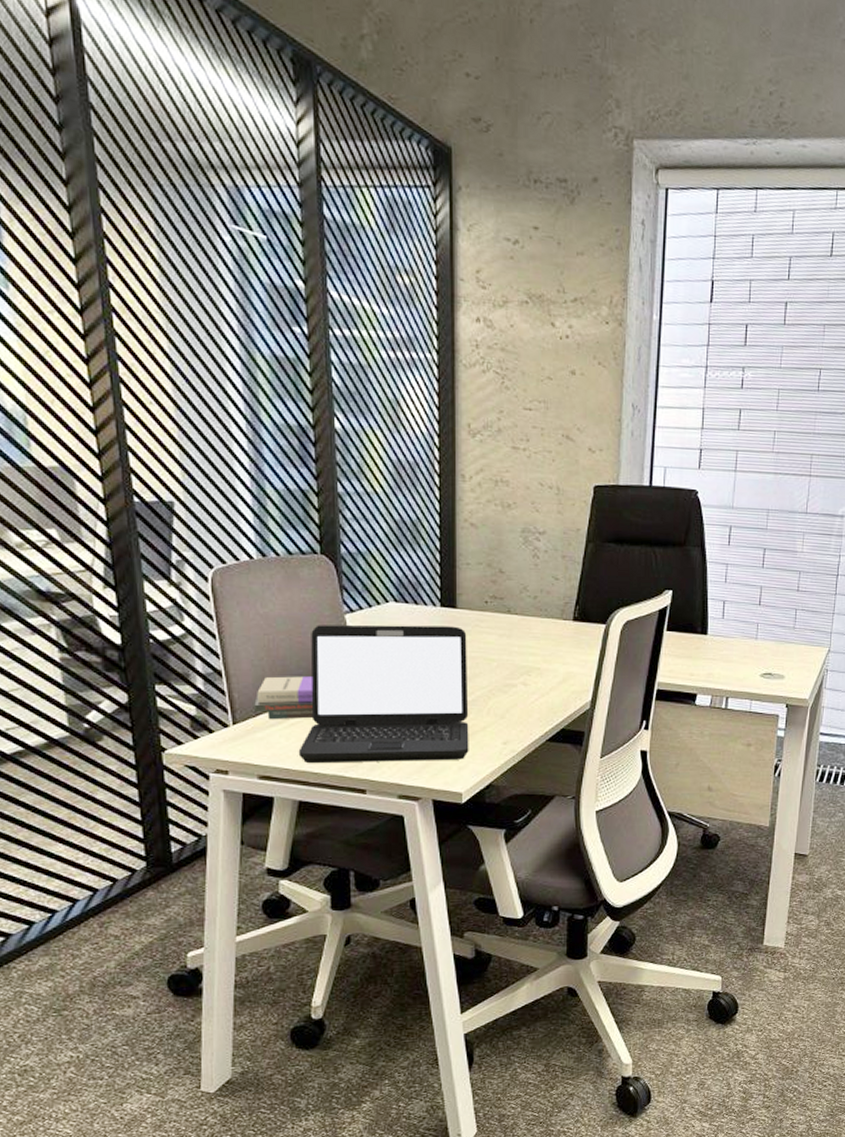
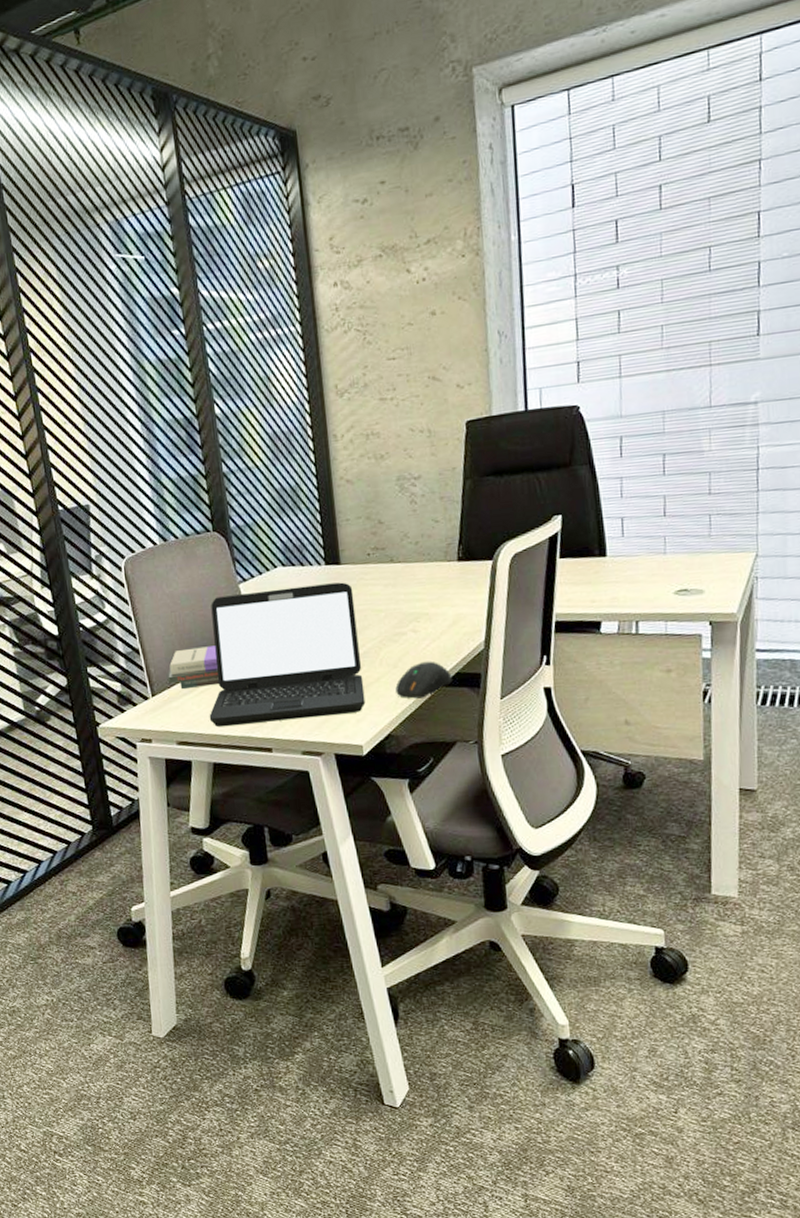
computer mouse: none [501,715,557,751] -> present [395,661,452,699]

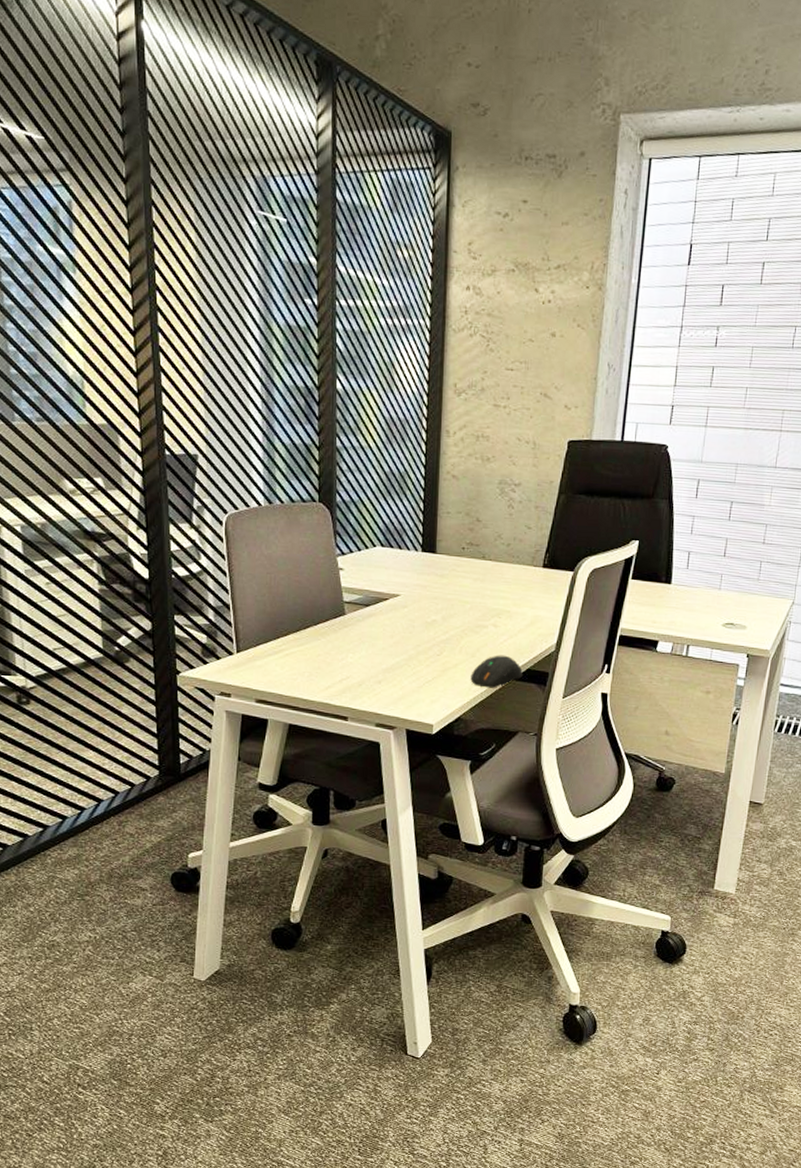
books: present [168,646,219,689] -> none [255,611,307,650]
laptop: present [209,582,366,727] -> none [291,566,445,694]

